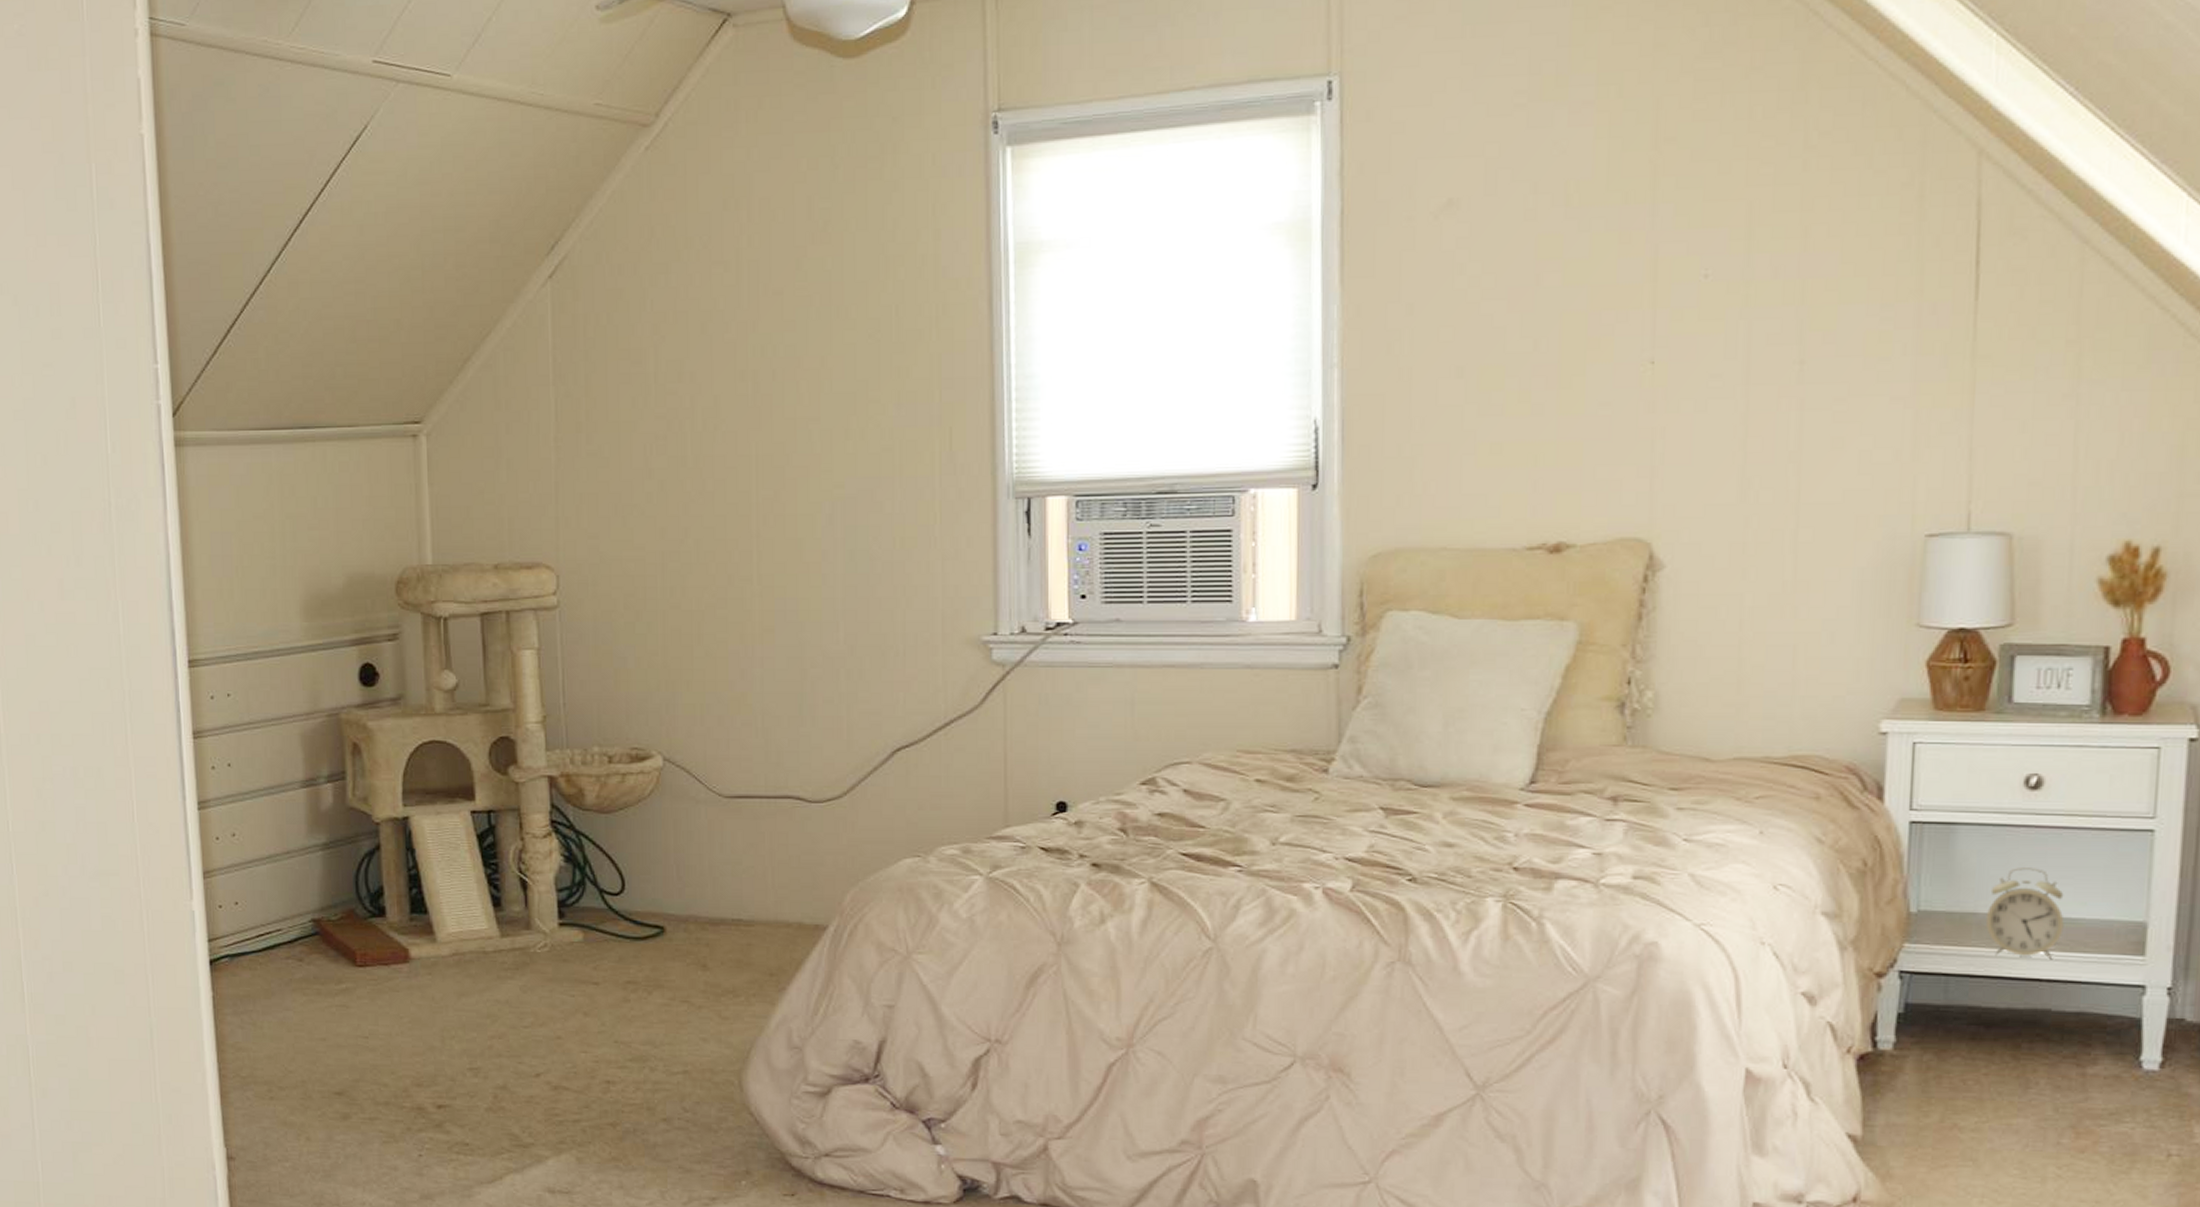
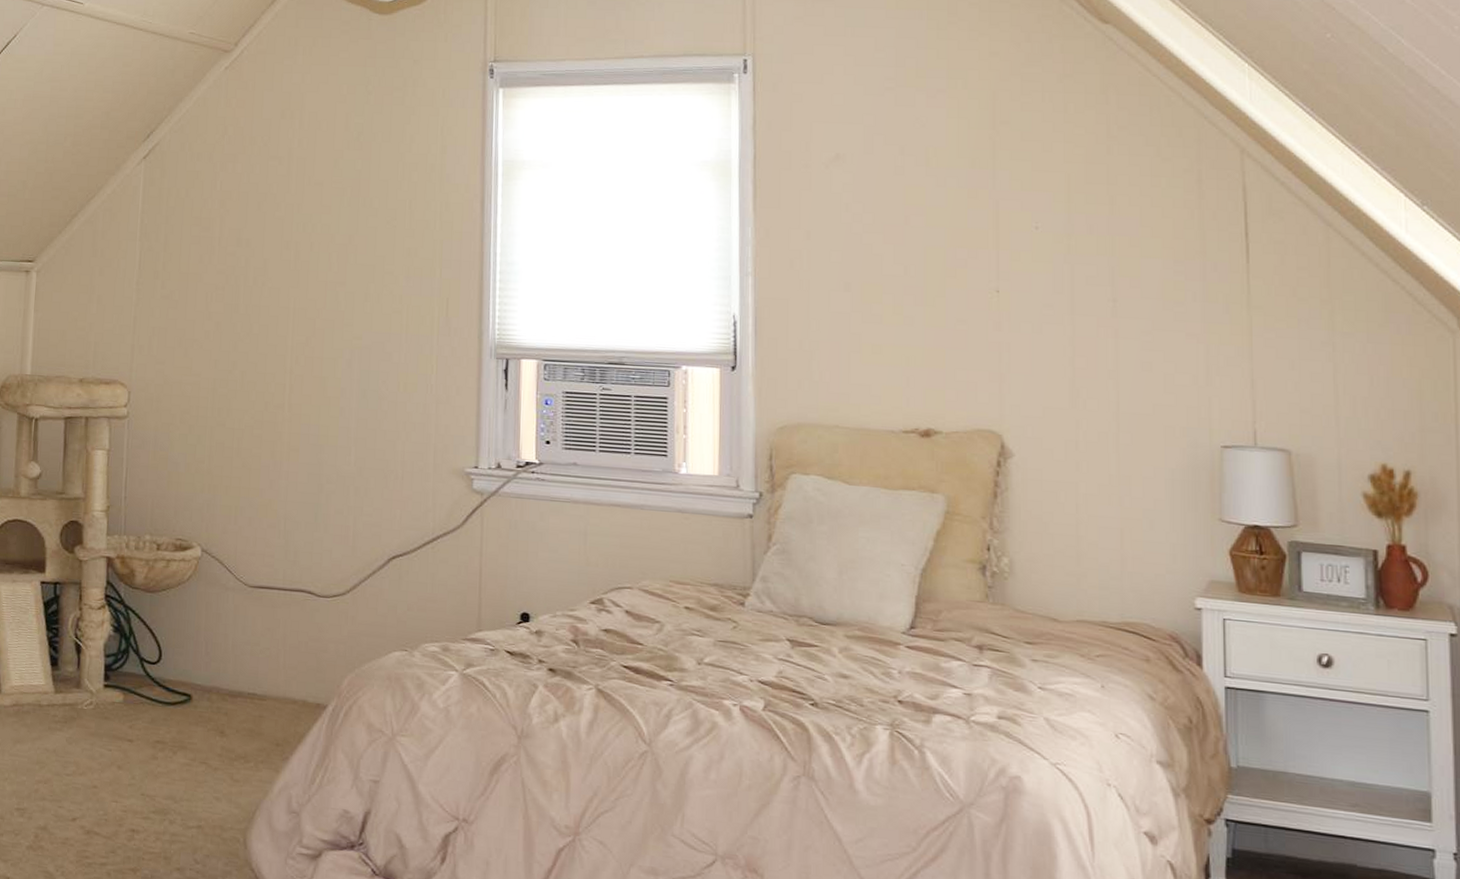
alarm clock: present [1985,866,2064,958] -> none [1294,734,1361,818]

